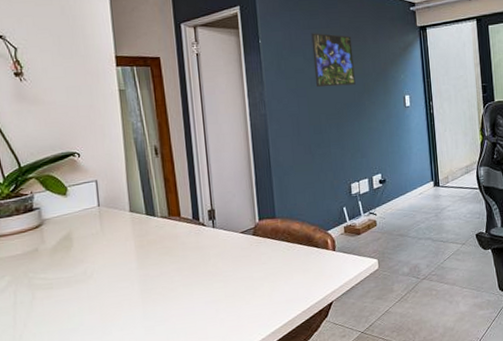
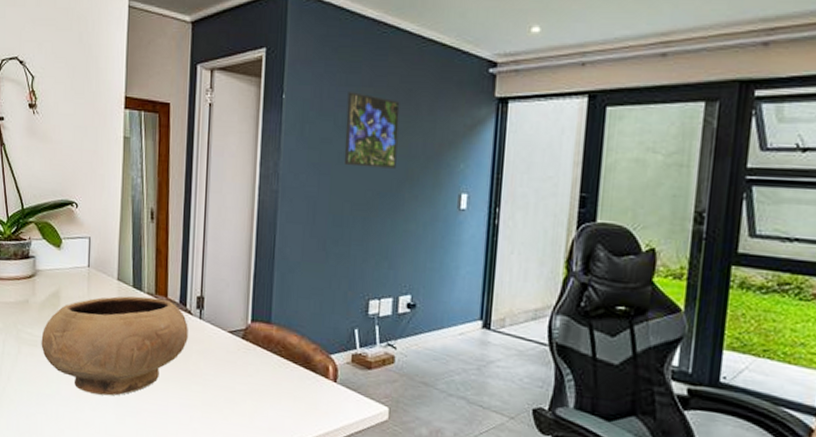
bowl: none [56,218,205,317] -> present [41,296,188,396]

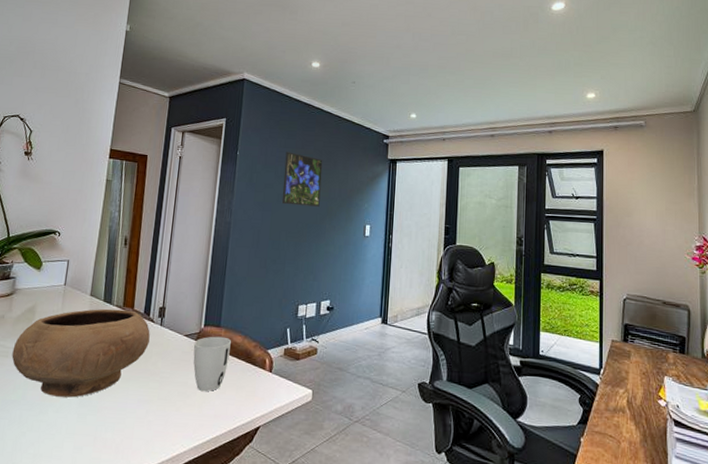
cup: none [239,334,285,400] -> present [193,336,231,391]

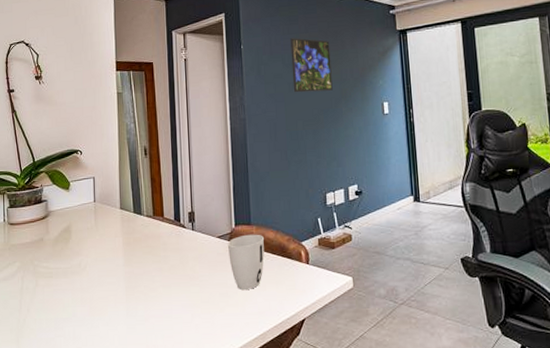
bowl: present [11,308,150,398] -> none [56,219,184,310]

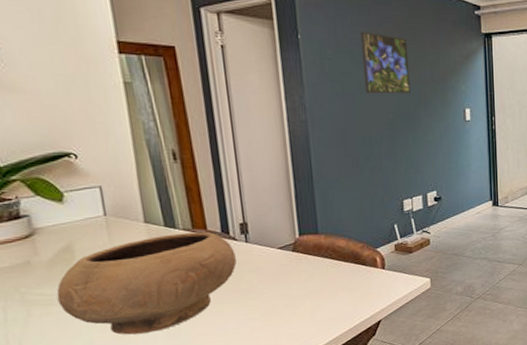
bowl: none [56,219,184,310] -> present [56,231,237,335]
cup: present [227,234,265,290] -> none [290,243,336,299]

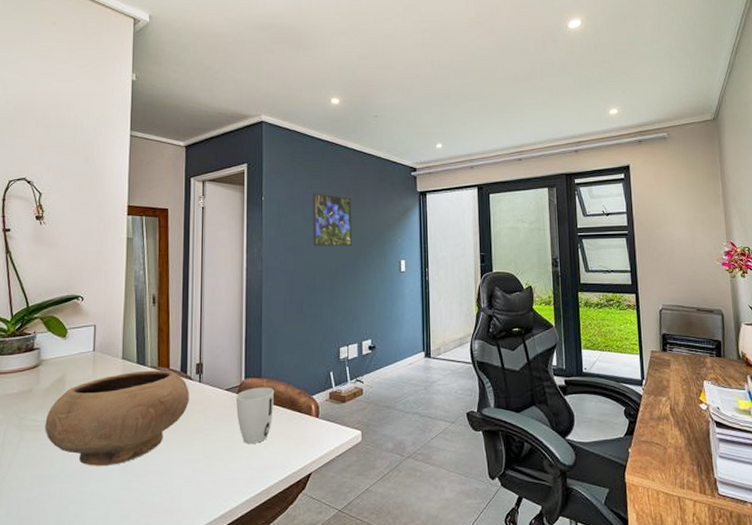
cup: none [290,243,336,299] -> present [235,387,274,444]

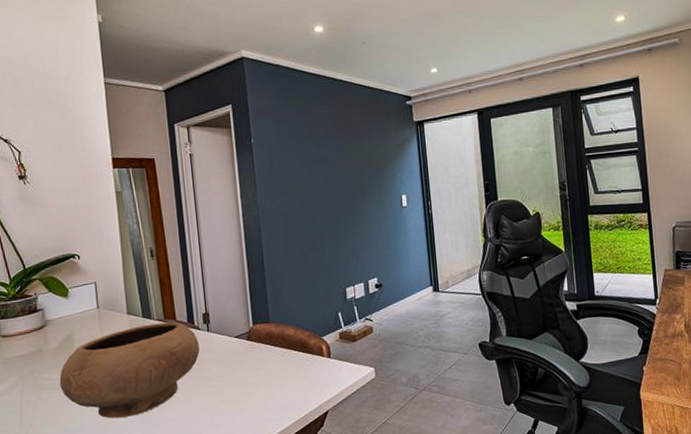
cup: present [235,387,274,444] -> none [245,331,285,387]
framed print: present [312,193,352,247] -> none [303,130,350,188]

